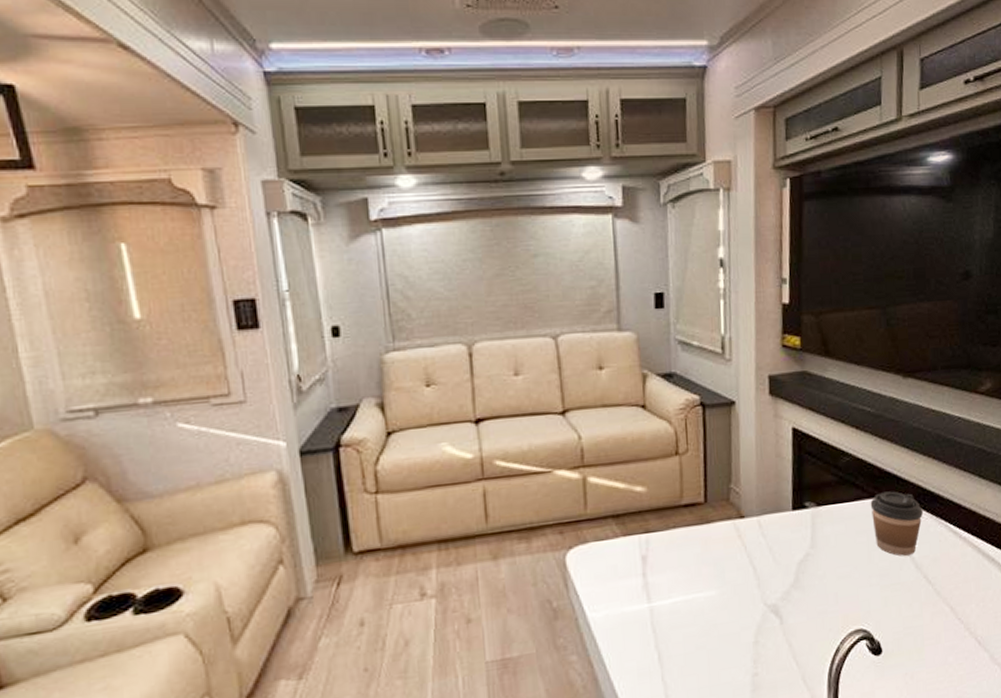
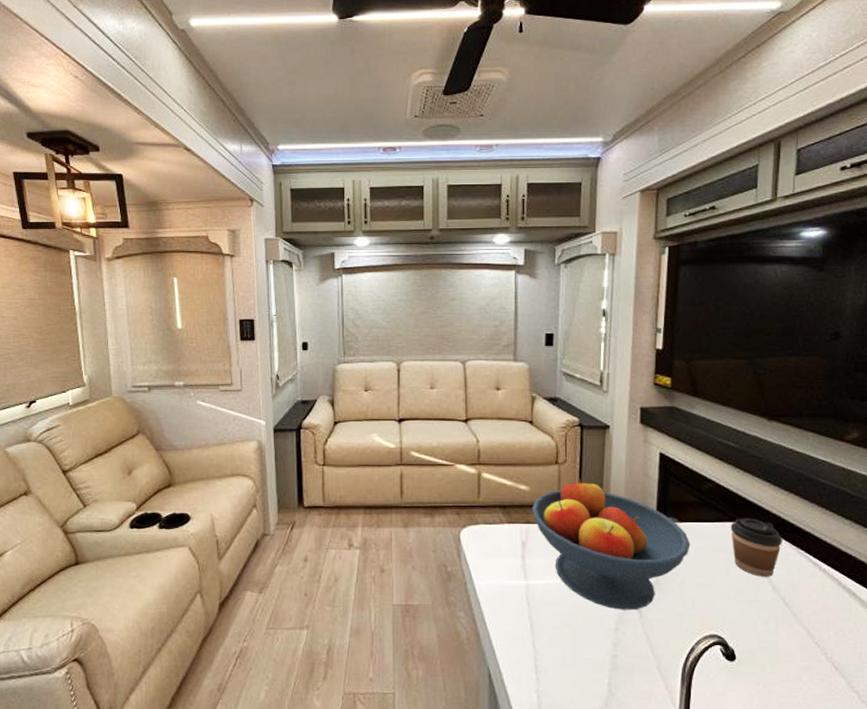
fruit bowl: none [651,468,830,620] -> present [532,477,691,610]

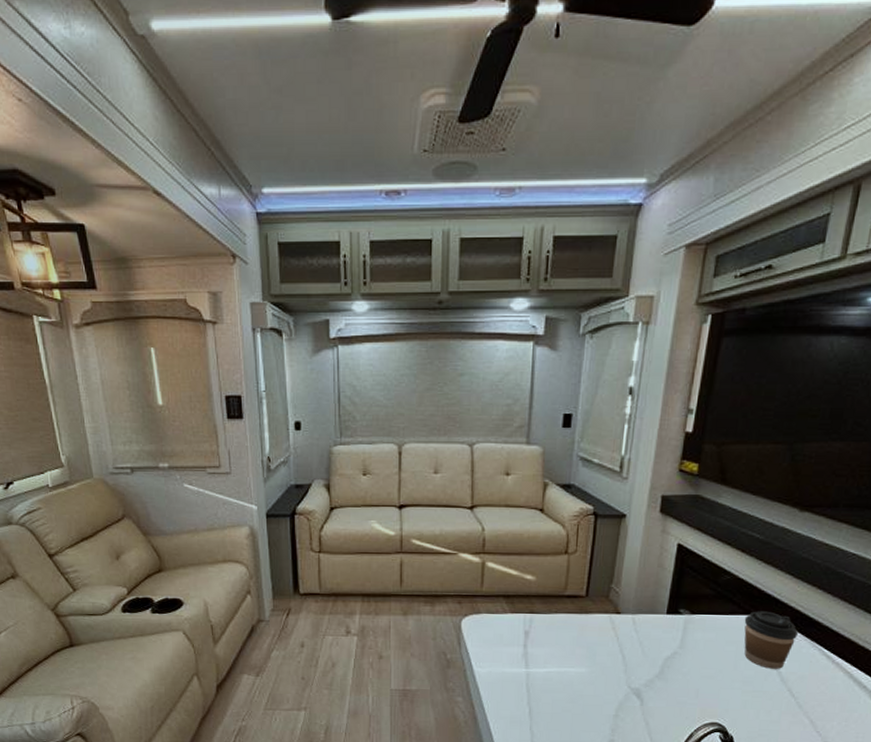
fruit bowl: present [532,477,691,610] -> none [537,567,701,699]

